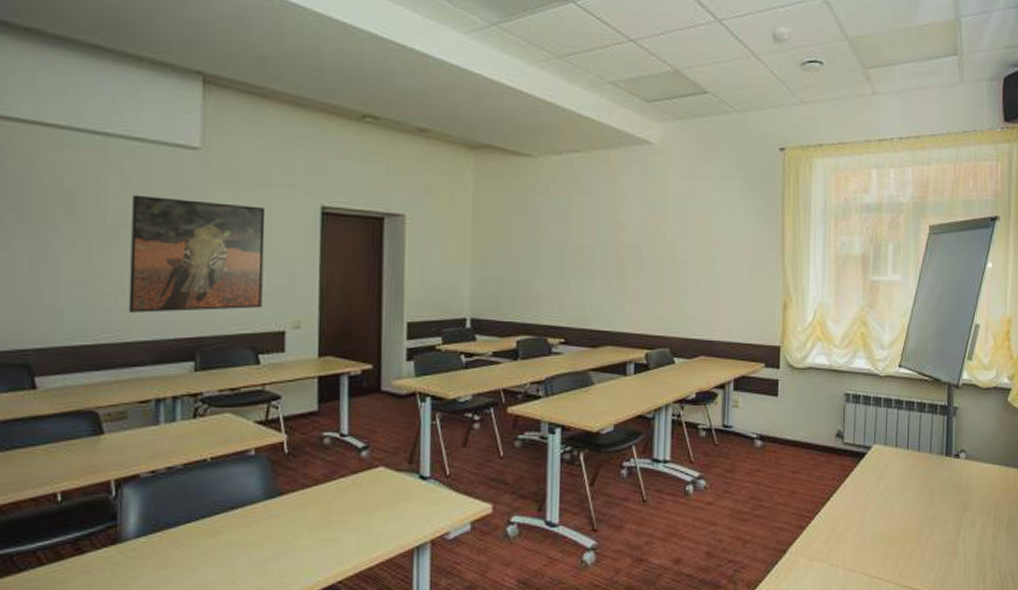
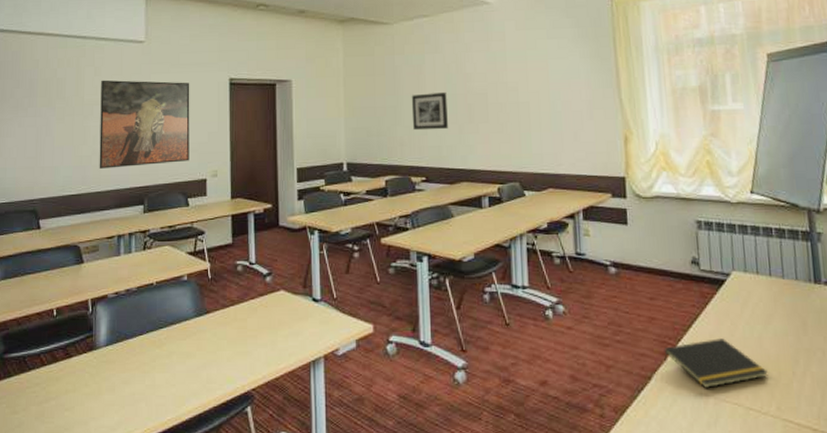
wall art: none [553,241,596,286] -> present [411,91,448,131]
notepad: none [801,509,895,559] -> present [664,337,768,388]

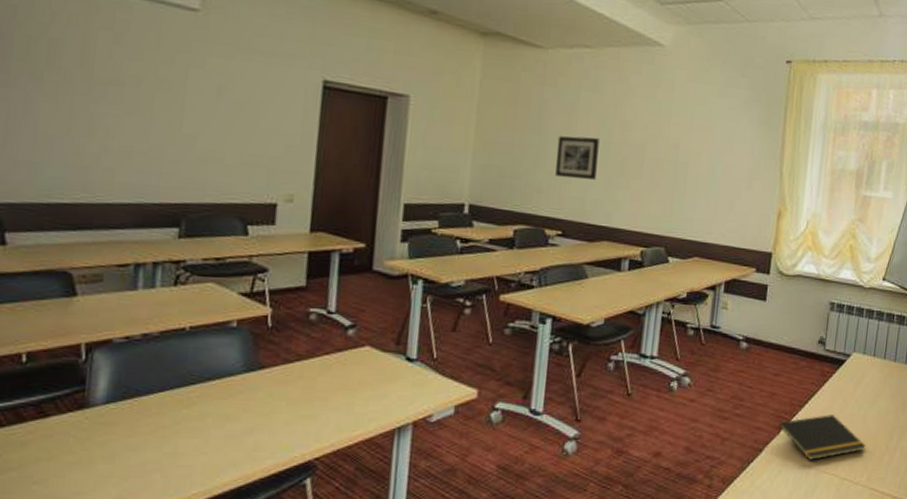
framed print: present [99,80,190,169] -> none [111,51,265,179]

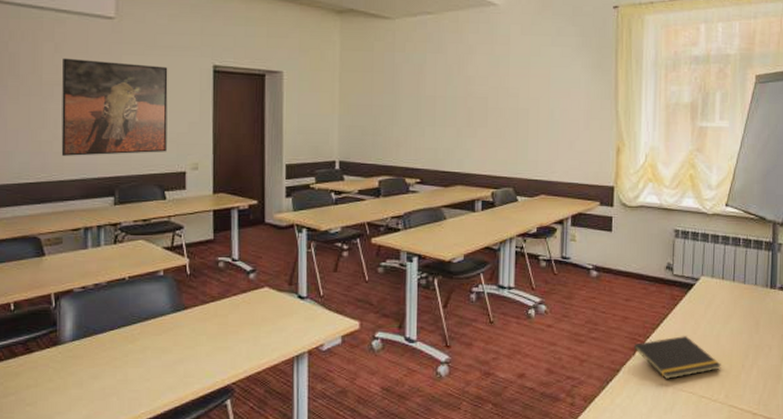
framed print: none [111,51,265,179] -> present [61,58,168,156]
wall art: present [555,136,600,180] -> none [409,93,447,132]

